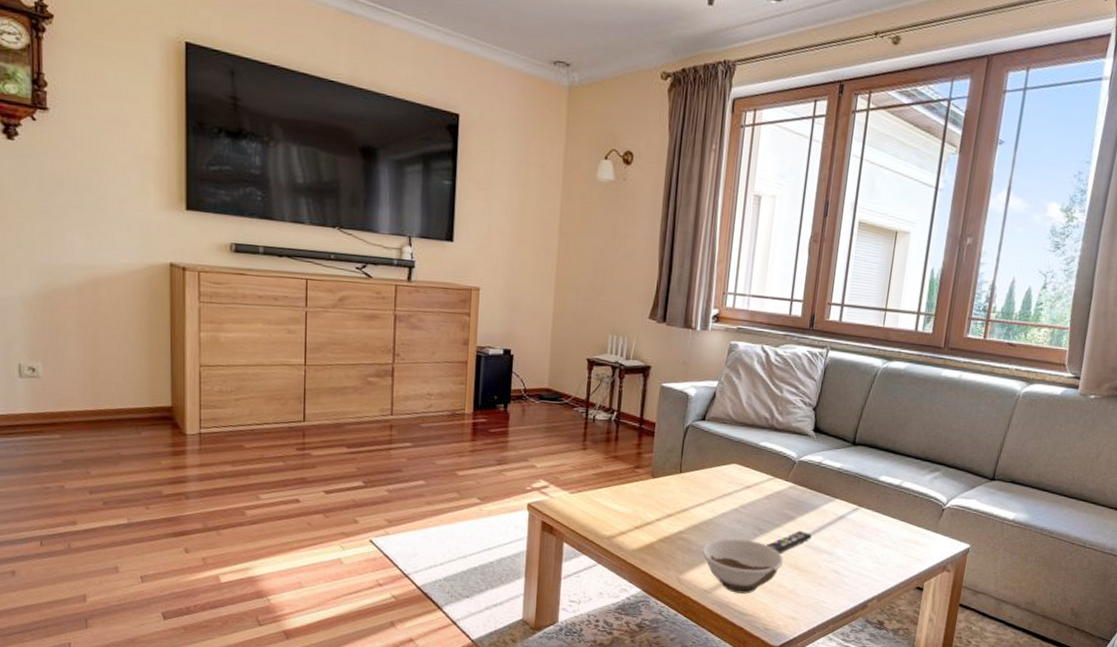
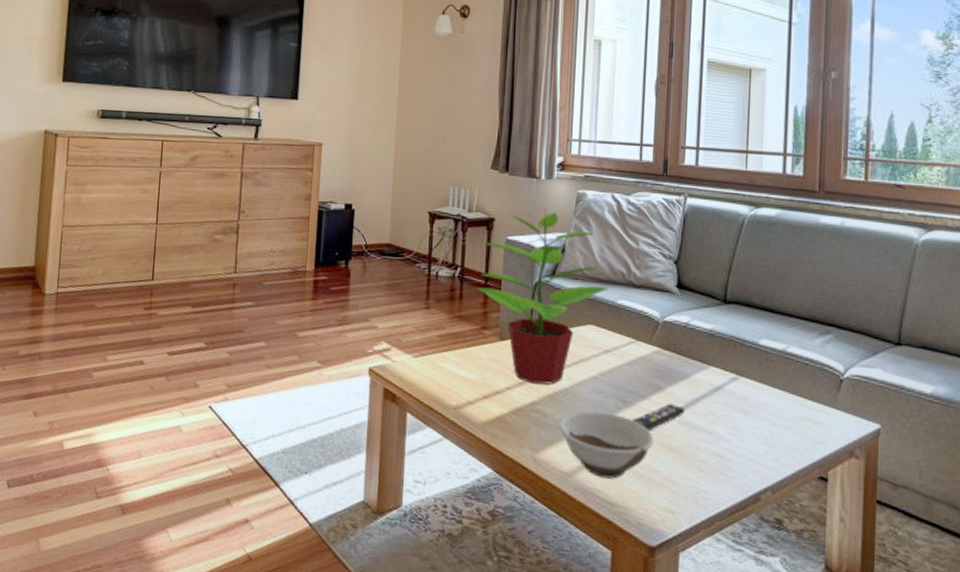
potted plant: none [632,357,753,516] -> present [477,208,609,385]

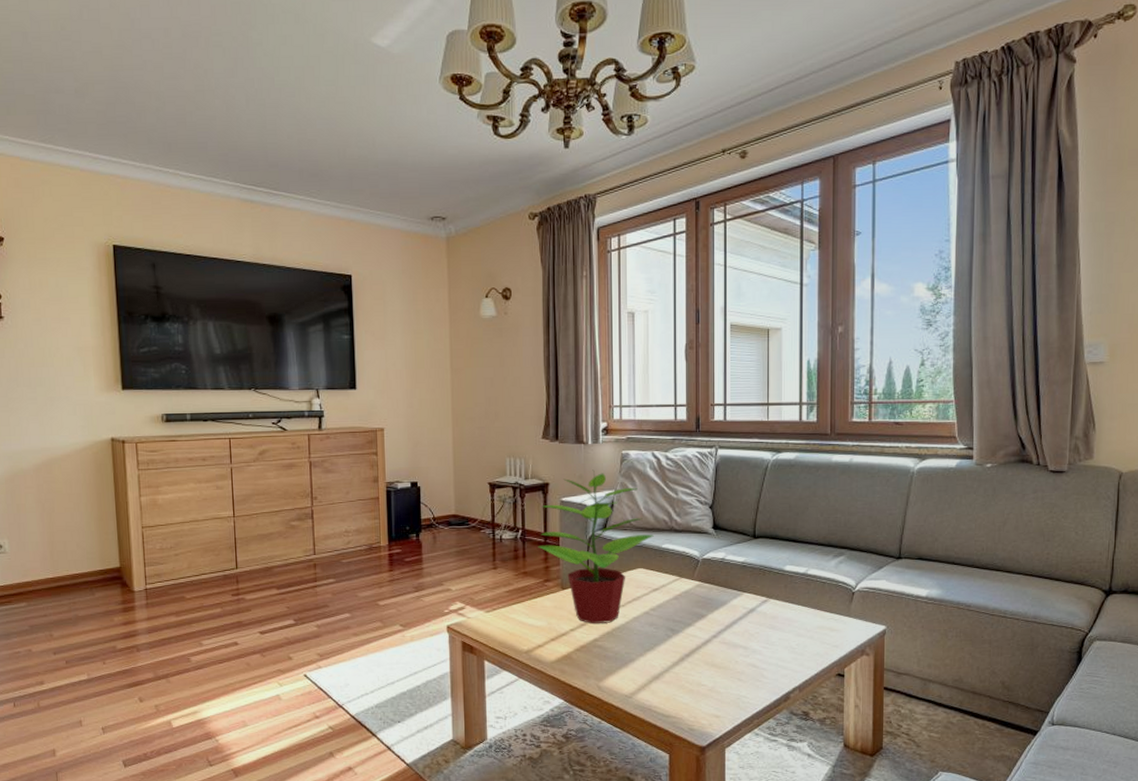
bowl: present [559,410,653,479] -> none [619,641,699,696]
remote control: present [631,403,685,431] -> none [680,627,724,652]

